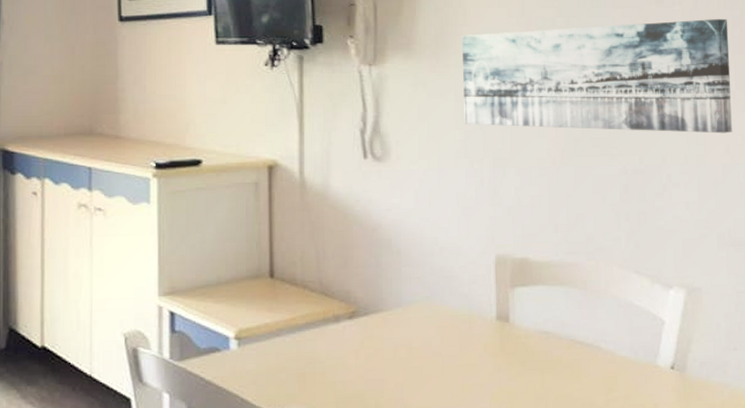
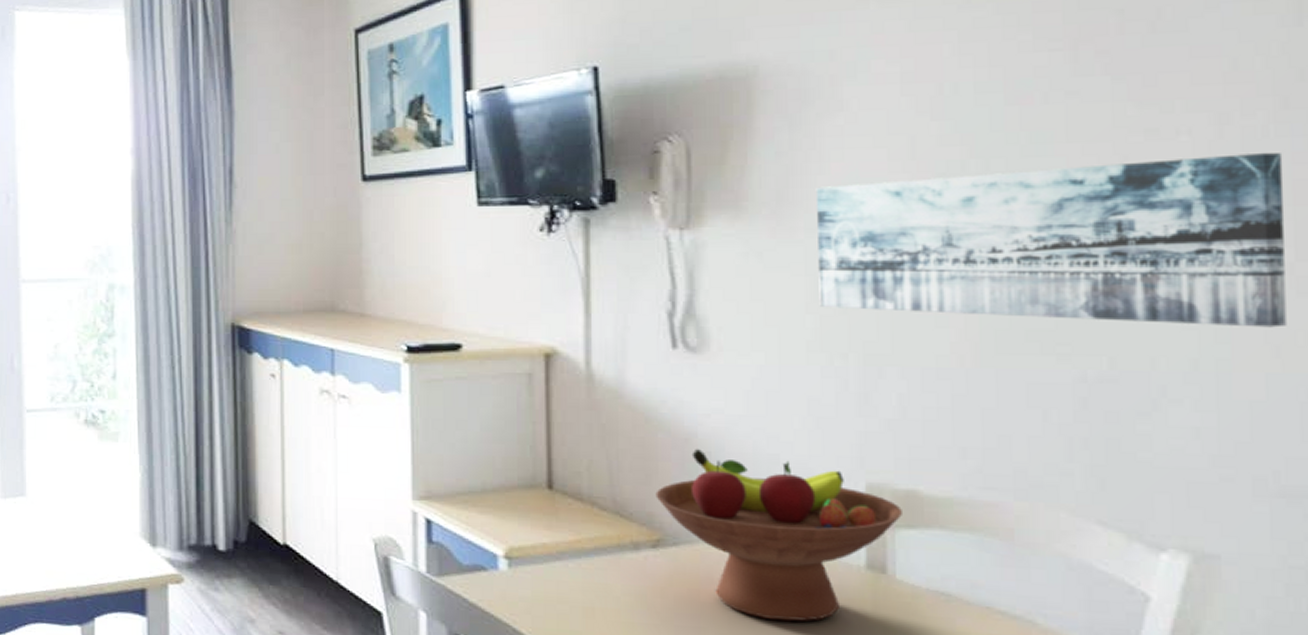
fruit bowl: none [351,237,519,367] -> present [655,449,902,622]

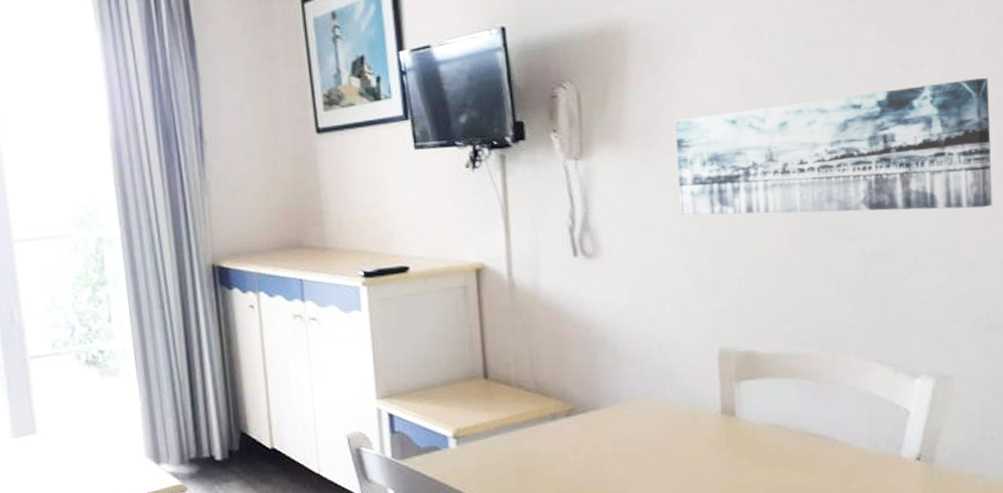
fruit bowl: present [655,449,902,622] -> none [566,335,745,461]

